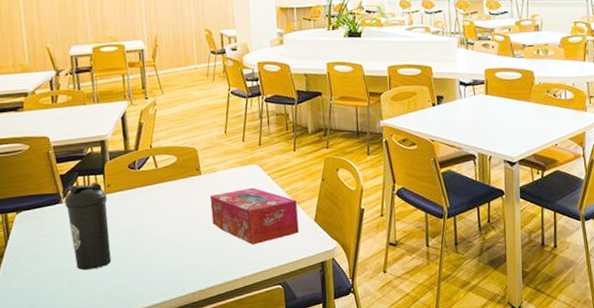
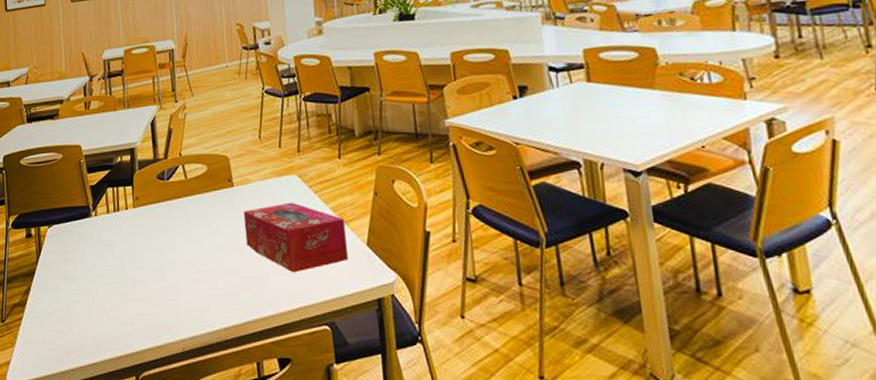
water bottle: present [64,182,112,271] -> none [93,194,139,294]

